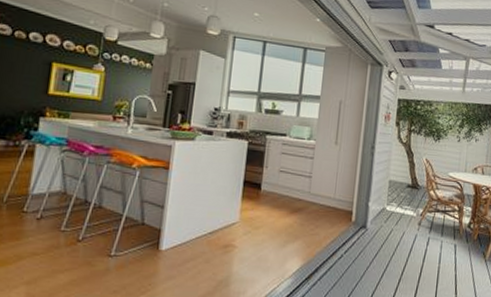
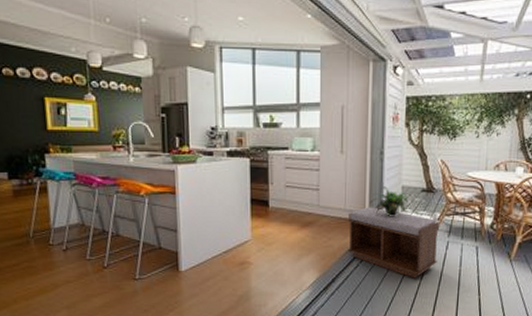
bench: none [334,198,422,273] -> present [348,207,439,278]
potted plant: none [358,179,394,212] -> present [369,186,408,219]

